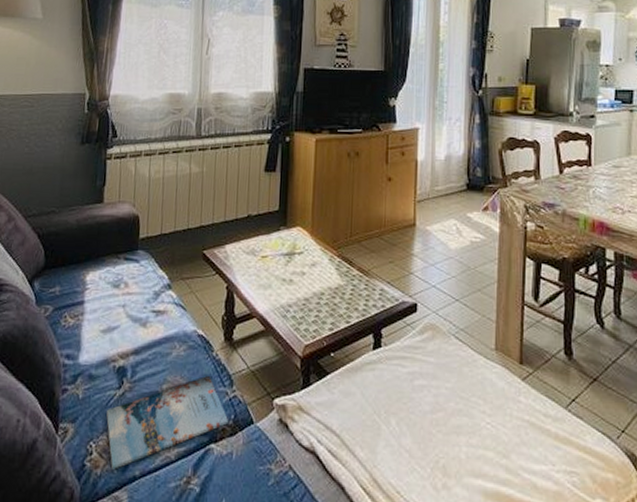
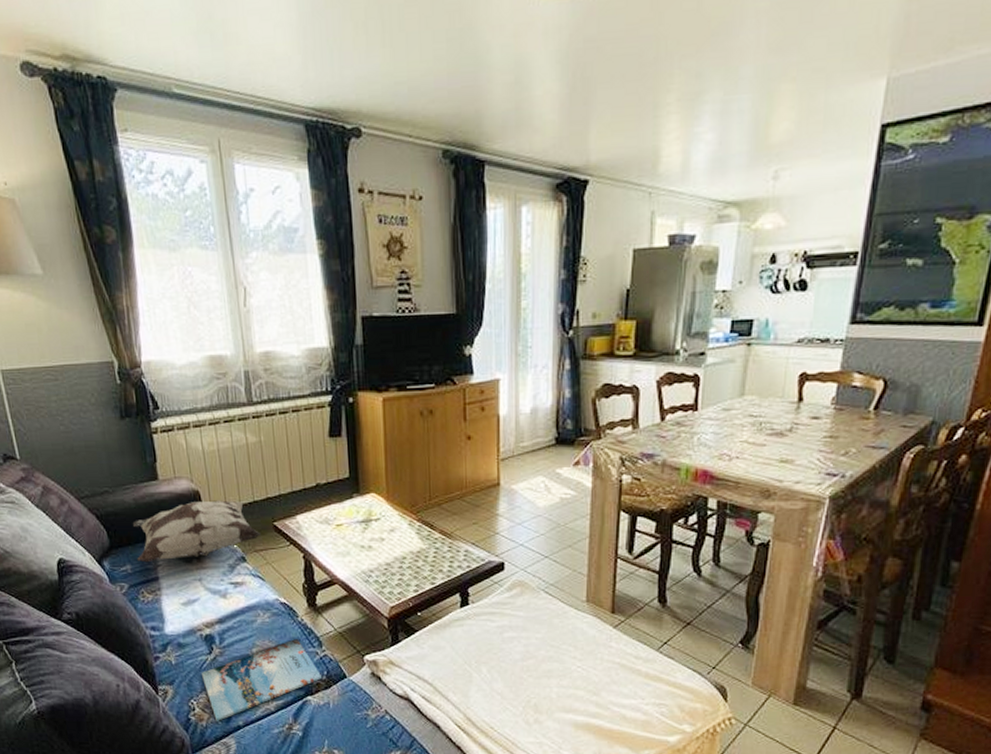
decorative pillow: none [67,226,189,285] -> present [133,500,260,563]

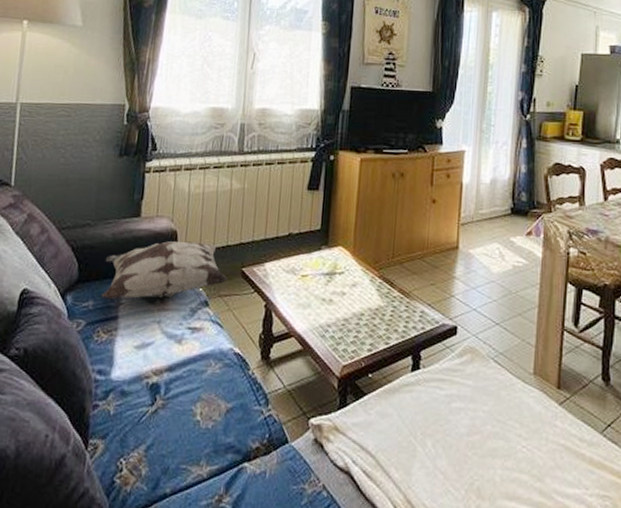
magazine: present [200,638,322,721] -> none [137,393,263,487]

